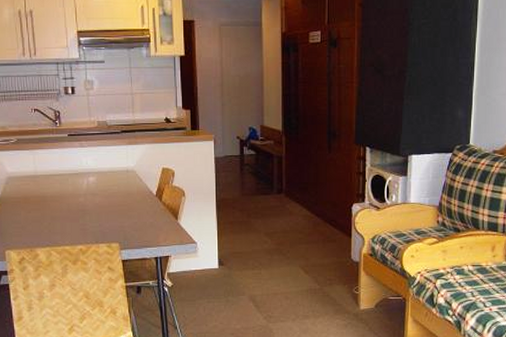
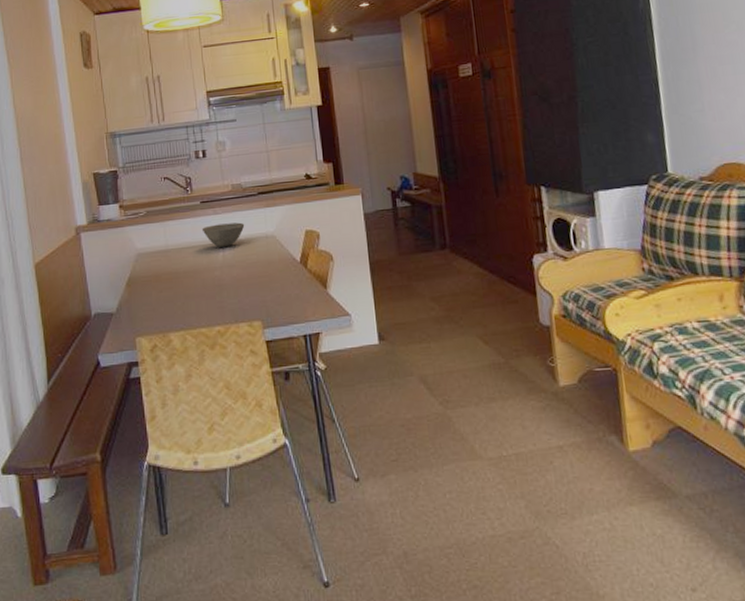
bowl: none [68,156,108,177] -> present [201,222,245,247]

